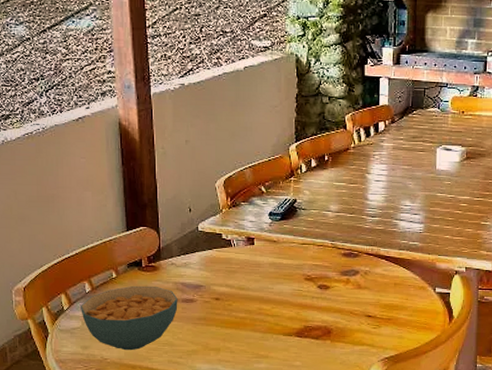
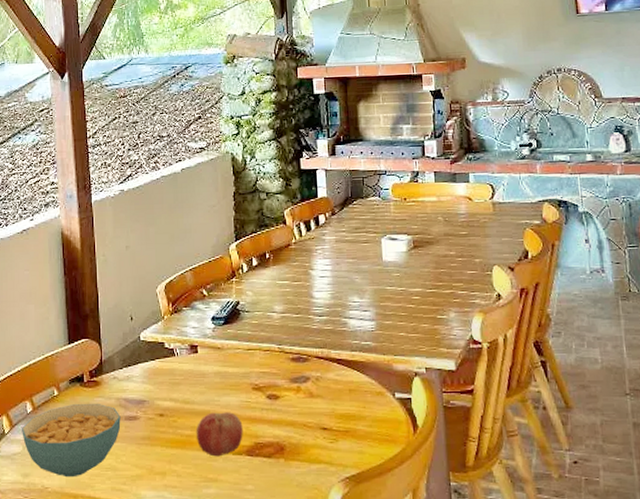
fruit: none [249,298,294,337] -> present [196,412,243,457]

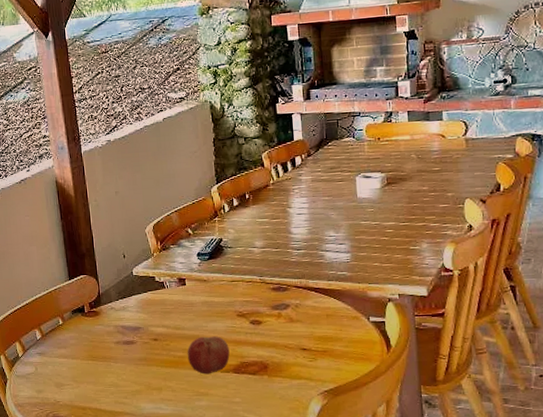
cereal bowl: present [22,403,121,478] -> none [33,330,120,393]

